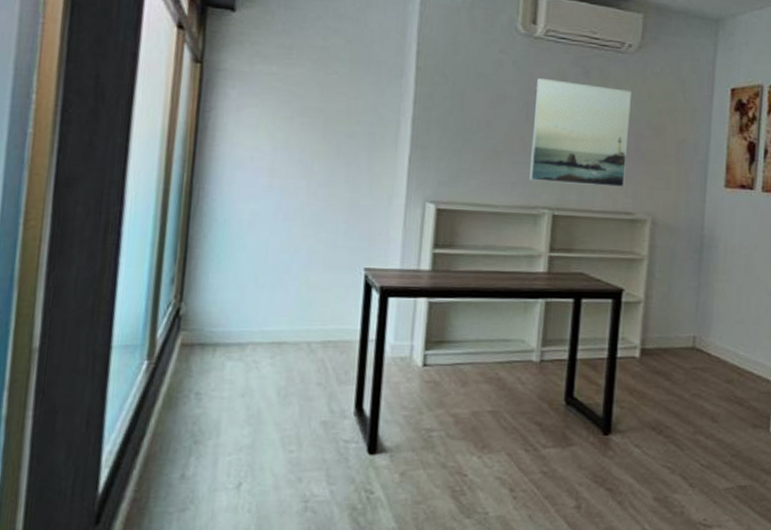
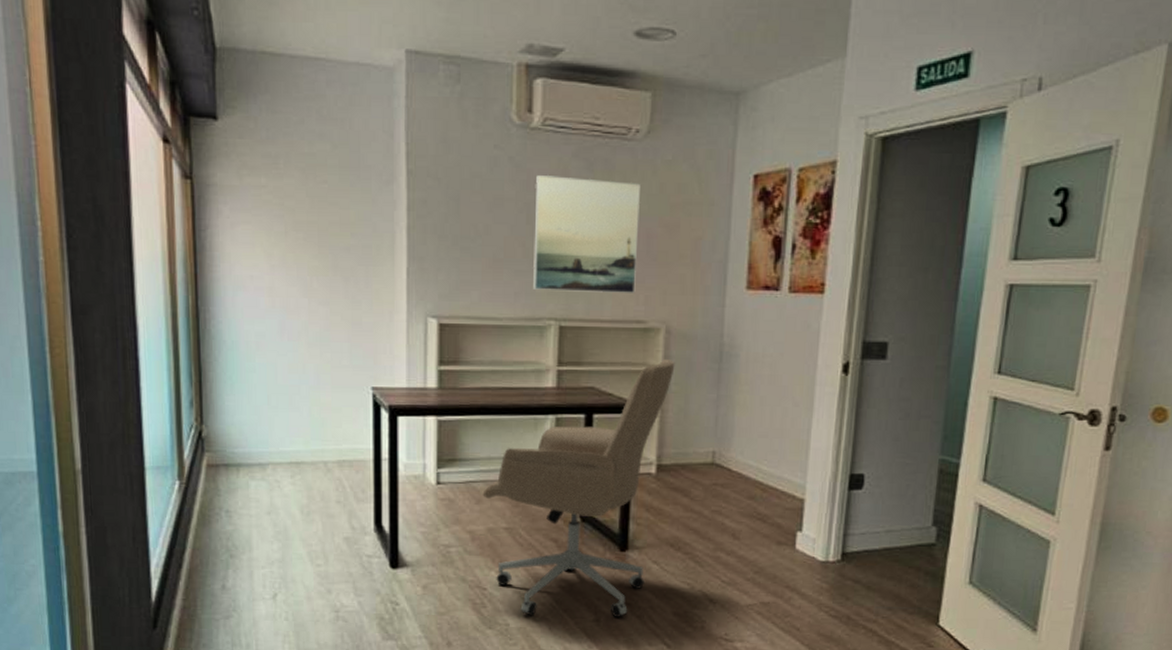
office chair: none [469,249,660,505] -> present [482,360,675,618]

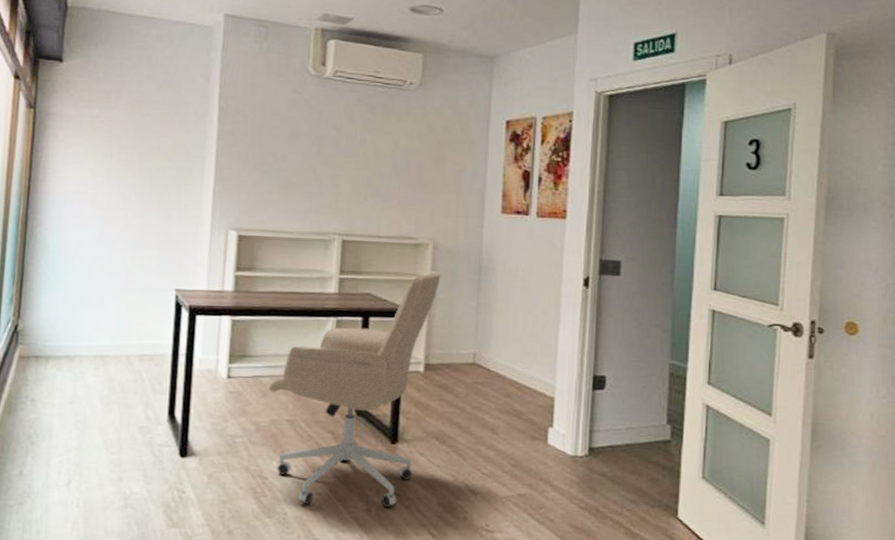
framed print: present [533,175,640,293] -> none [321,115,413,214]

